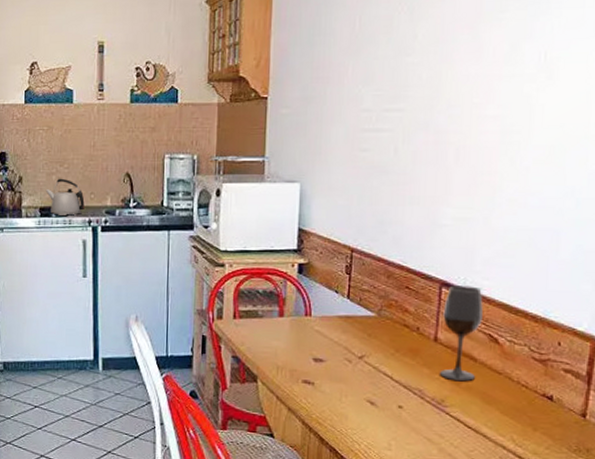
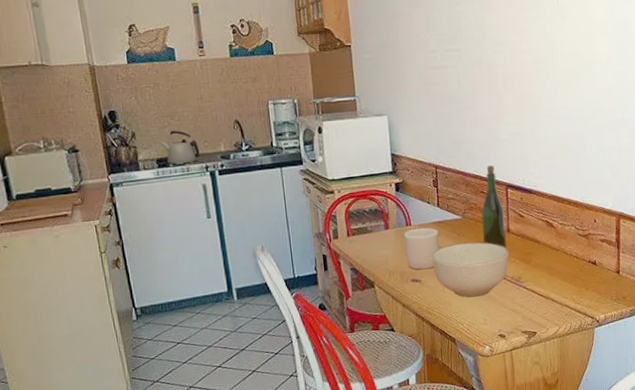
mug: none [300,320,344,371] -> present [404,227,440,270]
bowl: none [331,346,433,415] -> present [431,242,509,298]
wine bottle: none [401,256,434,360] -> present [481,165,507,248]
wine glass: present [440,285,483,382] -> none [511,185,540,261]

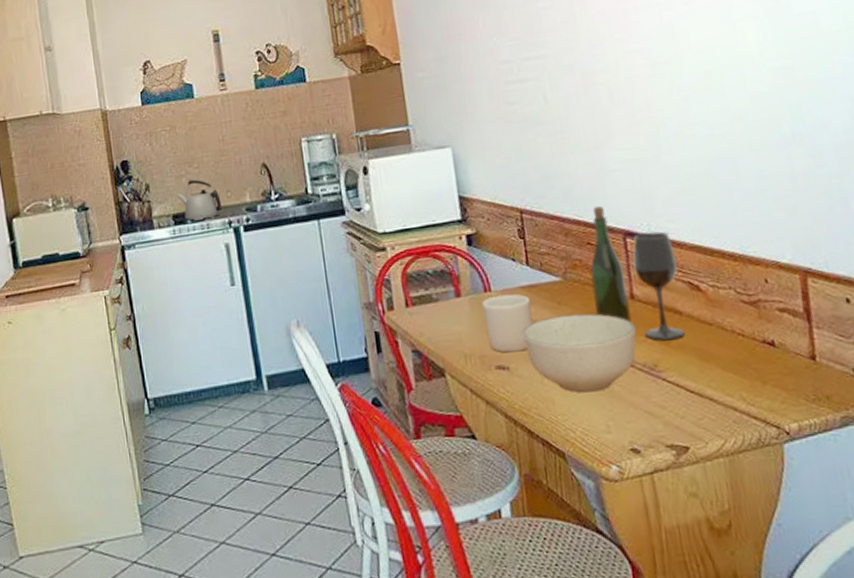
wine glass: none [511,185,540,261] -> present [632,231,685,341]

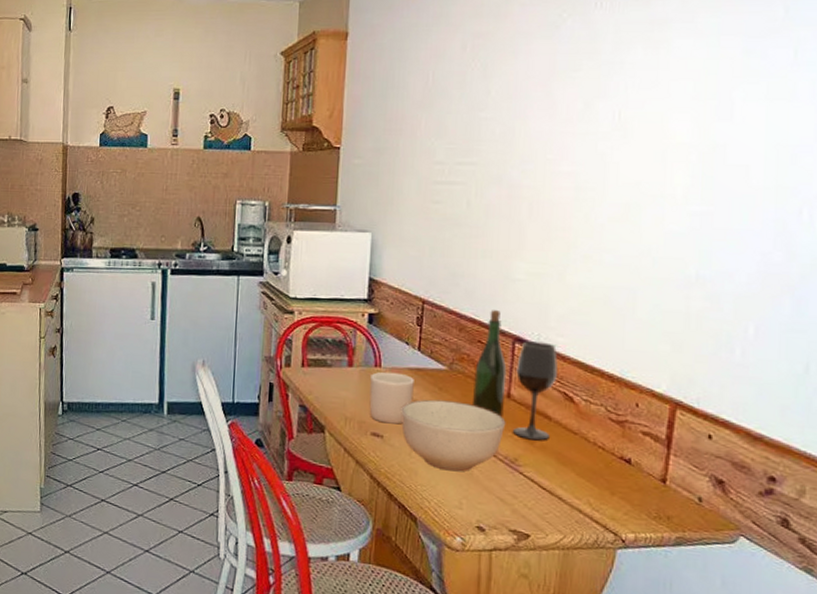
kettle: present [176,179,222,221] -> none [116,220,155,257]

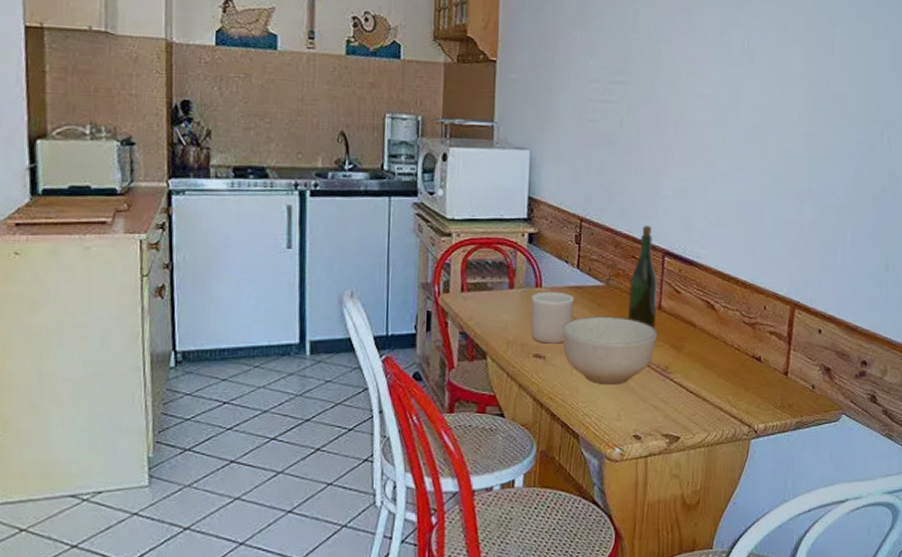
wine glass: present [513,341,558,441] -> none [664,254,701,348]

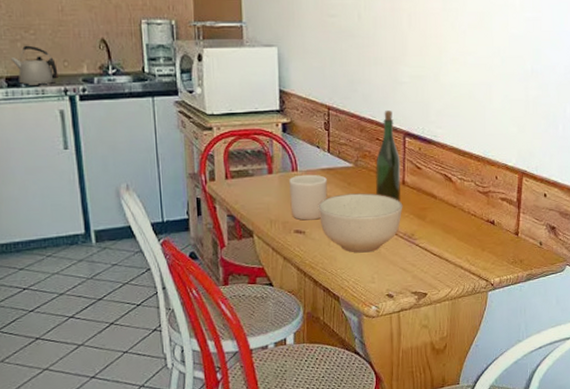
kettle: none [240,134,290,177] -> present [10,45,58,85]

